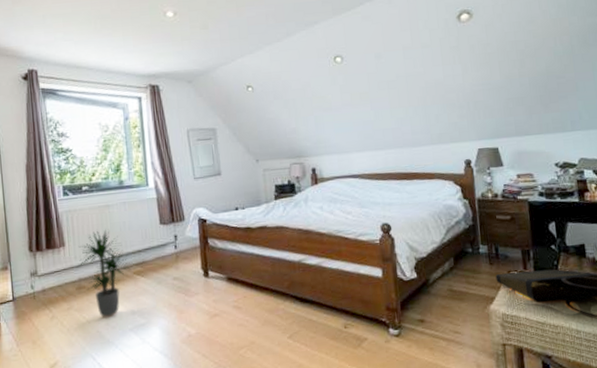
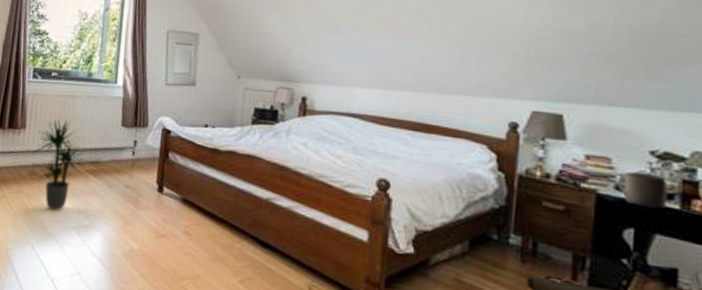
mug: none [539,180,571,205] -> present [617,172,668,209]

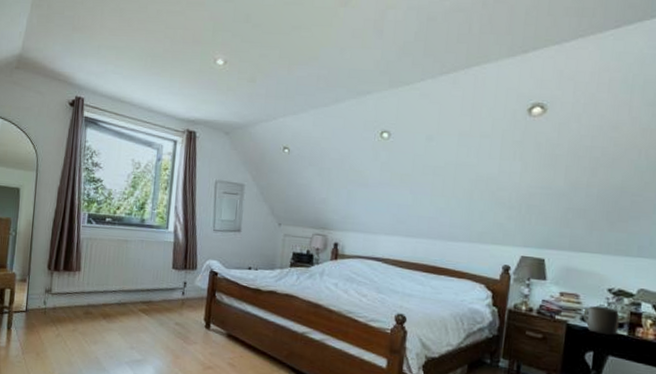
potted plant: present [33,120,87,210] -> none [88,263,140,346]

